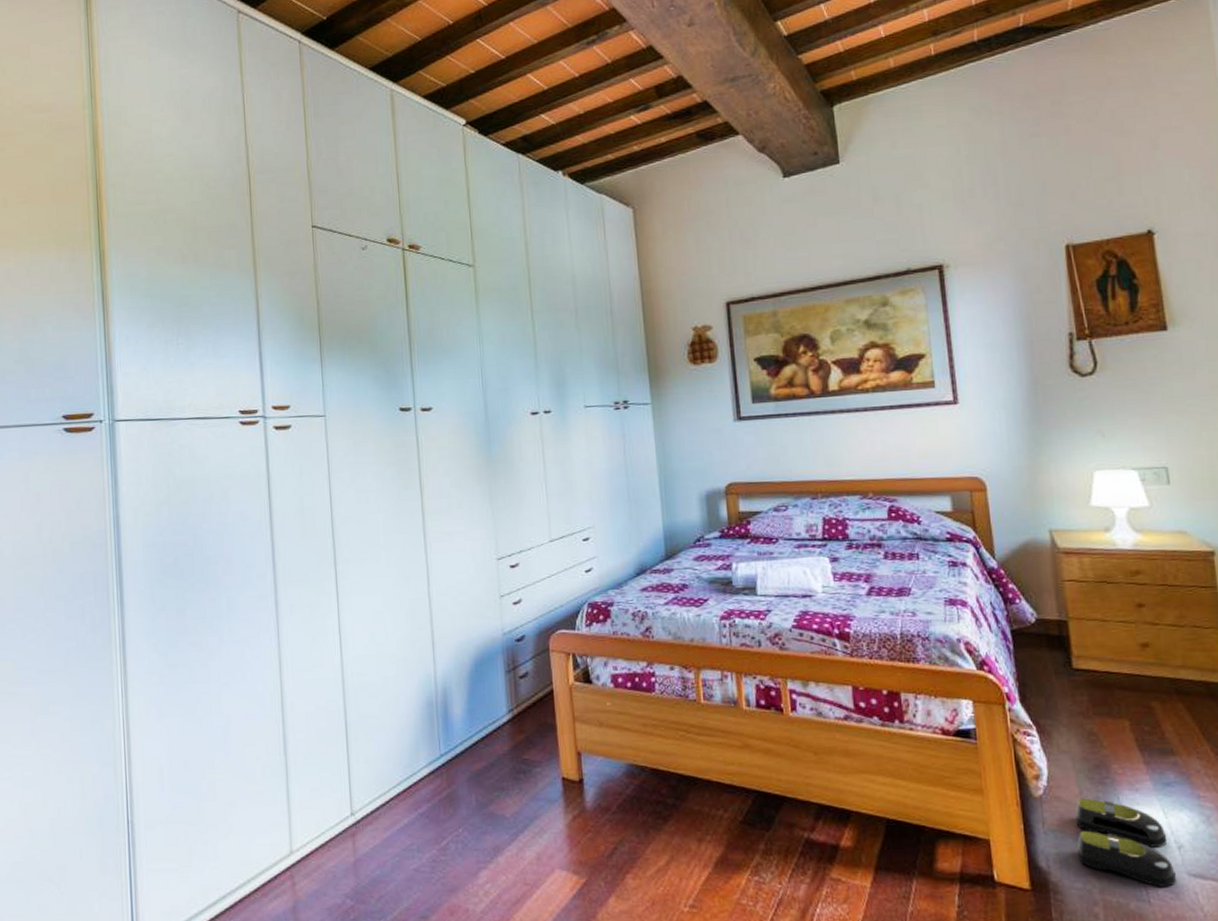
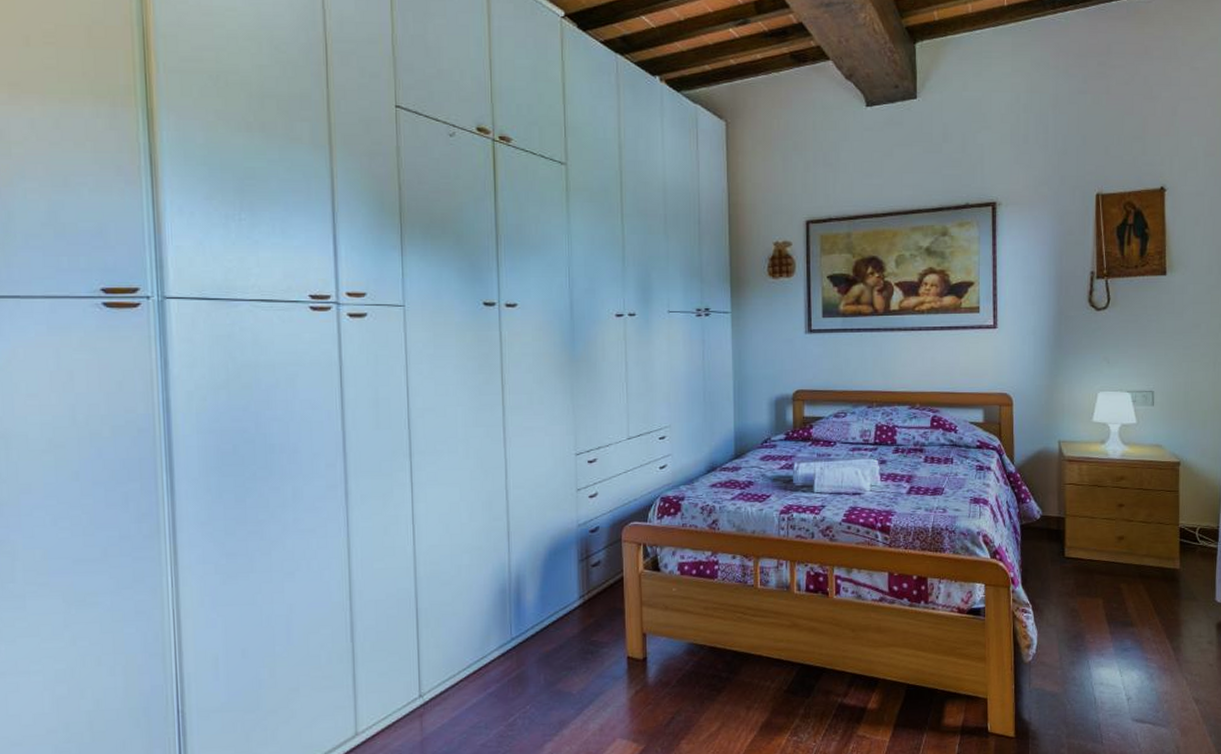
slippers: present [1075,797,1176,887] -> none [1053,662,1123,731]

